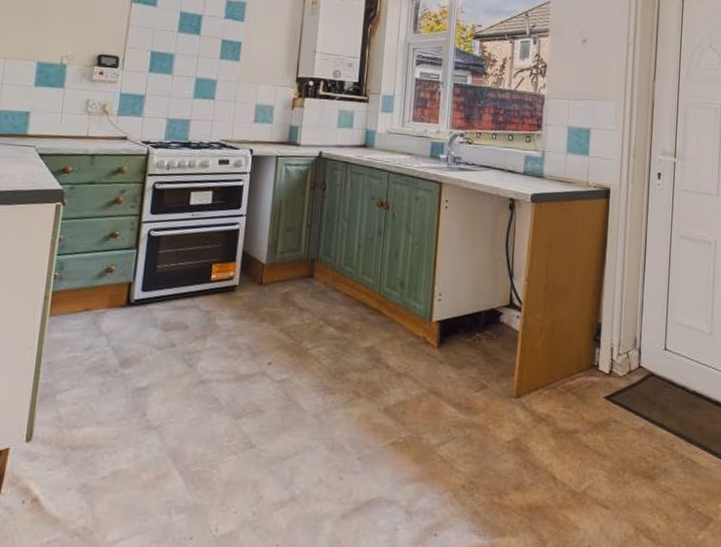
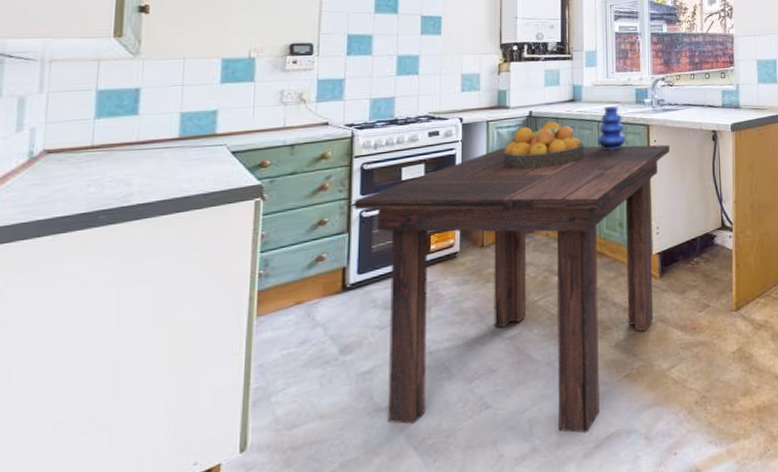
dining table: none [143,186,463,493] -> present [354,144,671,433]
fruit bowl: none [289,165,373,212] -> present [504,121,585,169]
vase: none [385,157,417,204] -> present [597,106,627,150]

